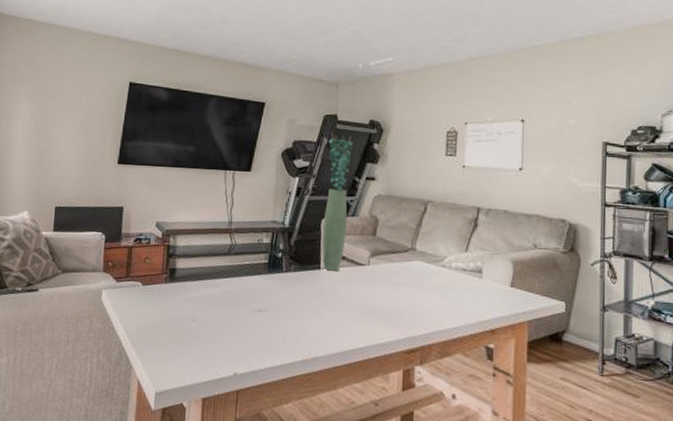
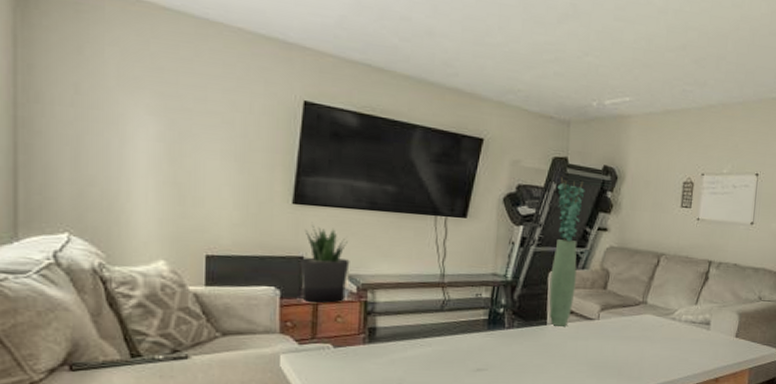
planter: none [120,181,158,246] -> present [300,225,350,303]

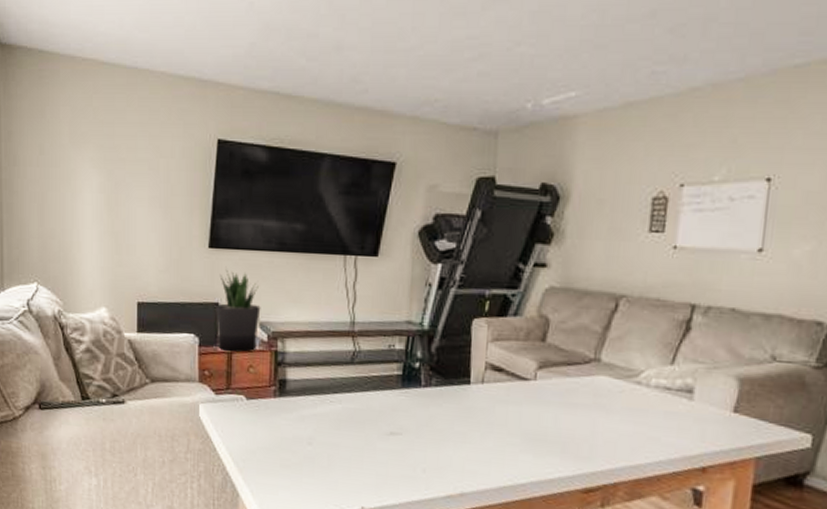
vase: present [548,177,585,326] -> none [472,201,518,387]

